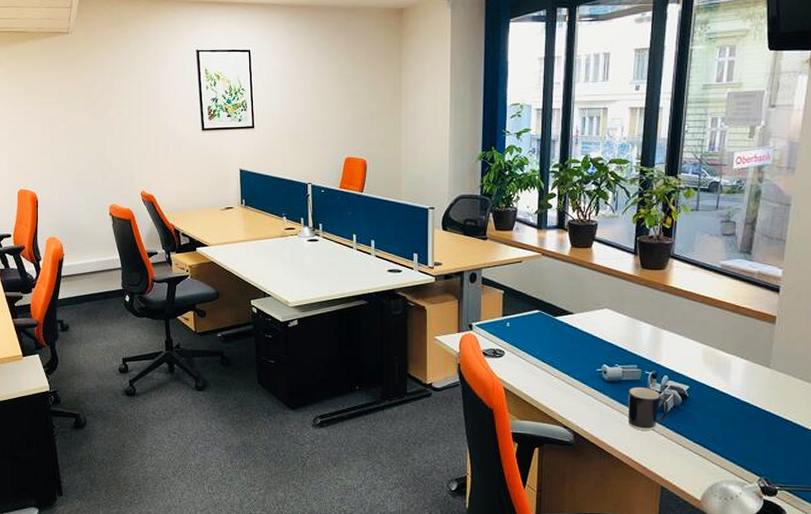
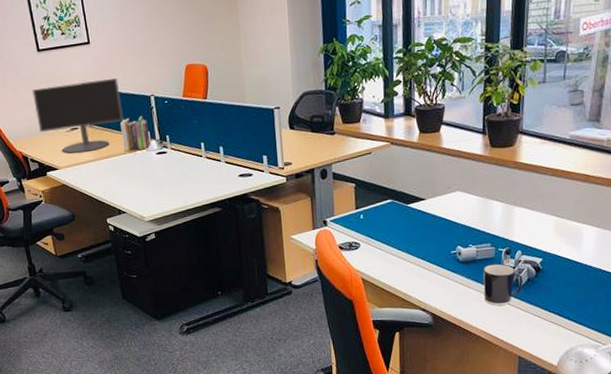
computer monitor: none [192,163,280,233] -> present [32,78,125,154]
books: none [275,202,303,236] -> present [120,115,151,152]

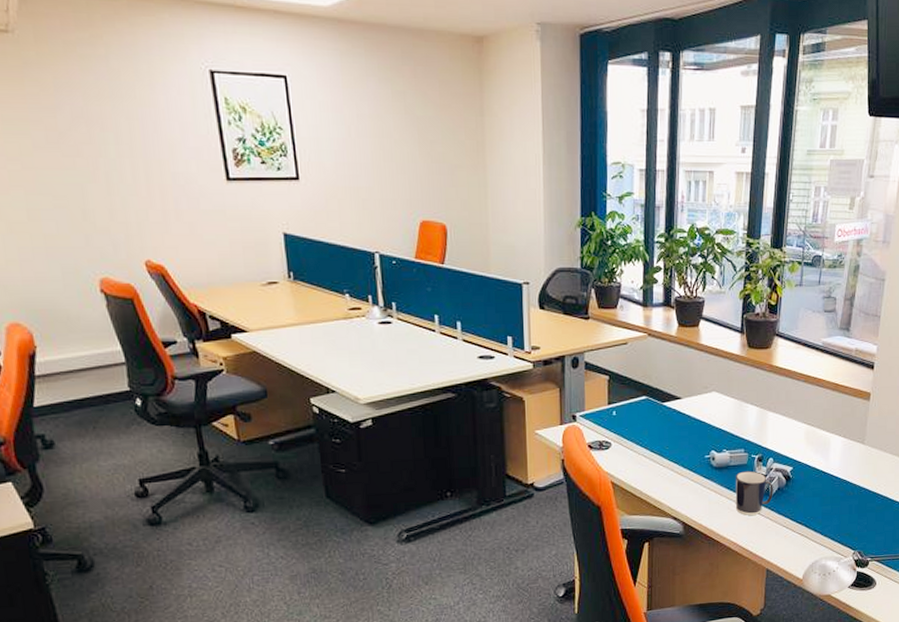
computer monitor: present [32,78,125,154] -> none [217,225,340,314]
books: present [120,115,151,152] -> none [334,275,372,318]

